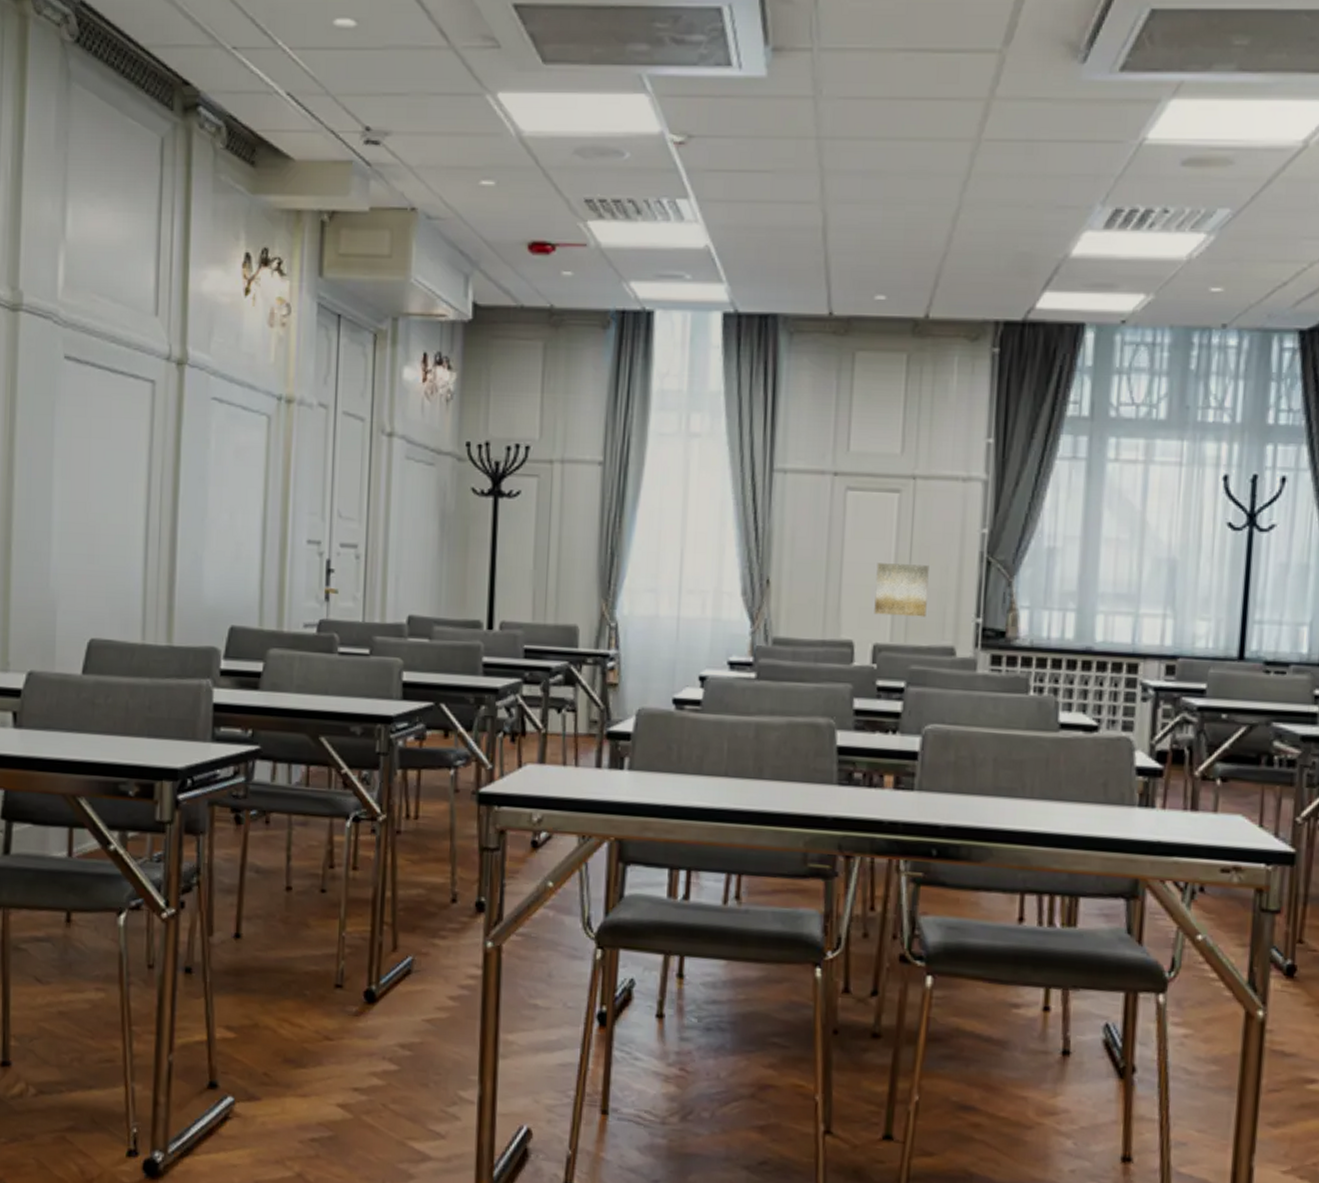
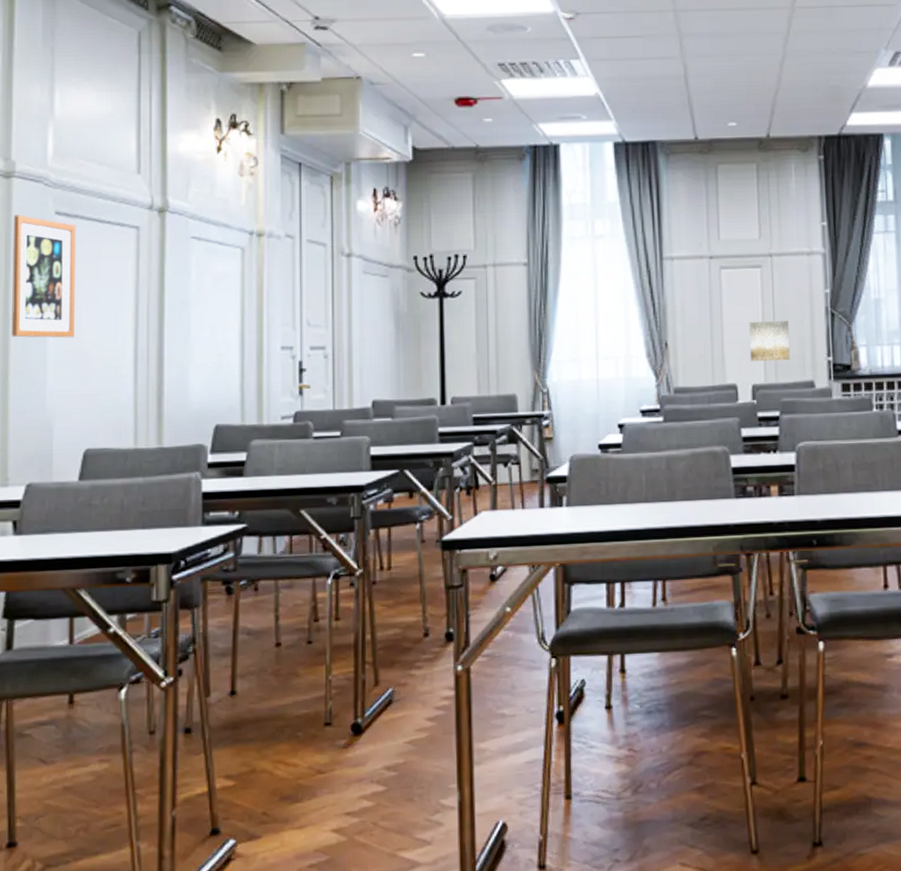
wall art: none [14,356,87,508] -> present [10,214,77,338]

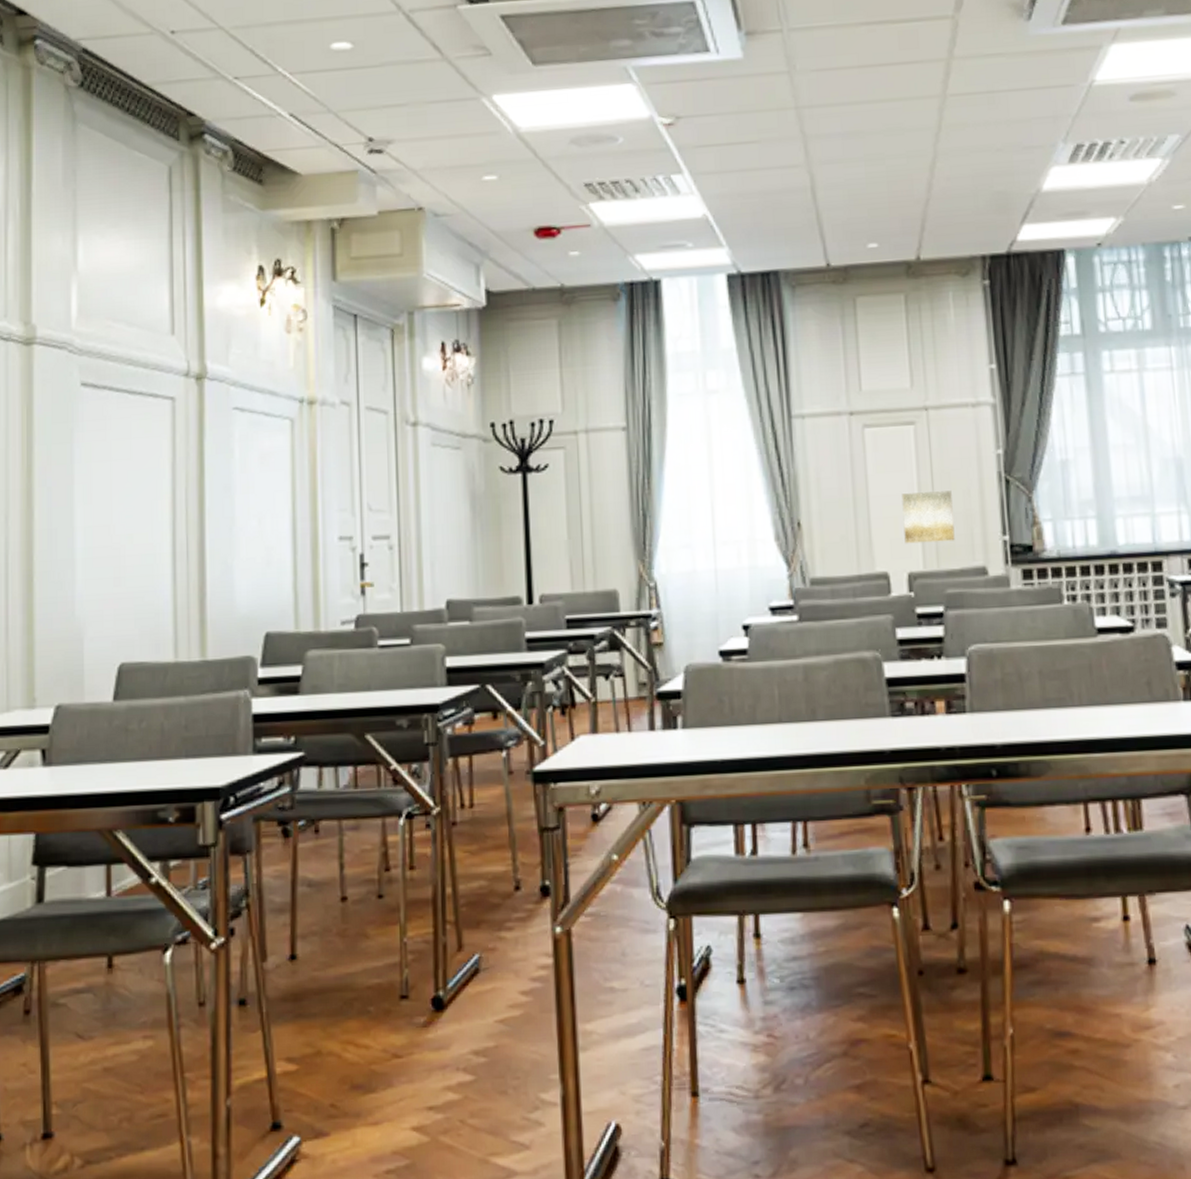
wall art: present [10,214,77,338] -> none [34,387,105,532]

